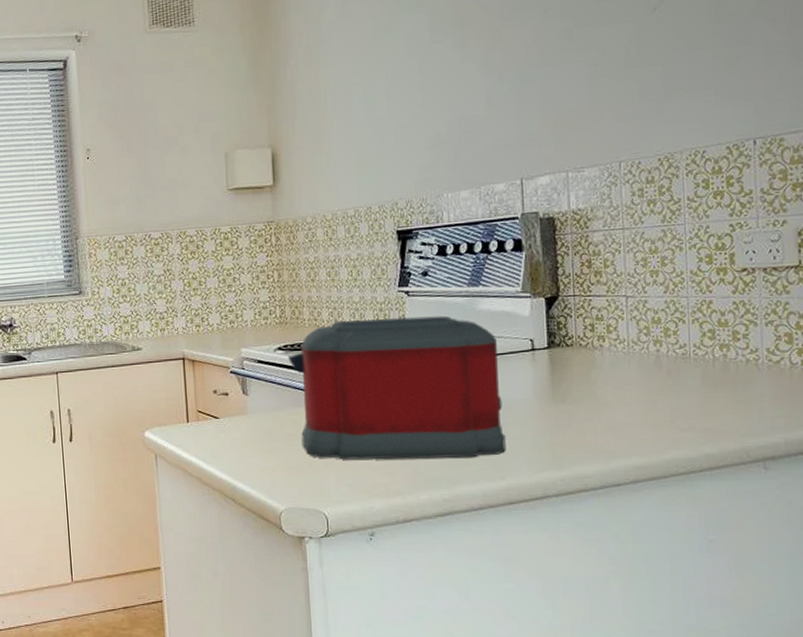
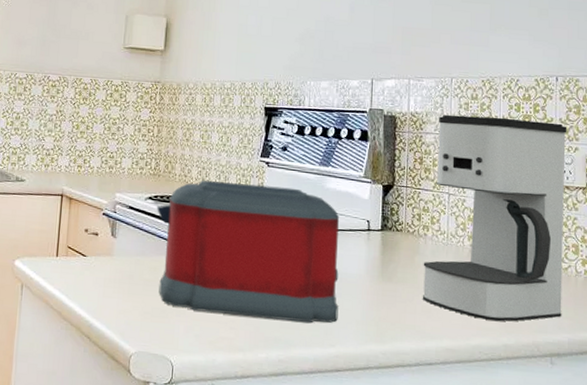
coffee maker: none [601,195,775,431] -> present [422,114,567,322]

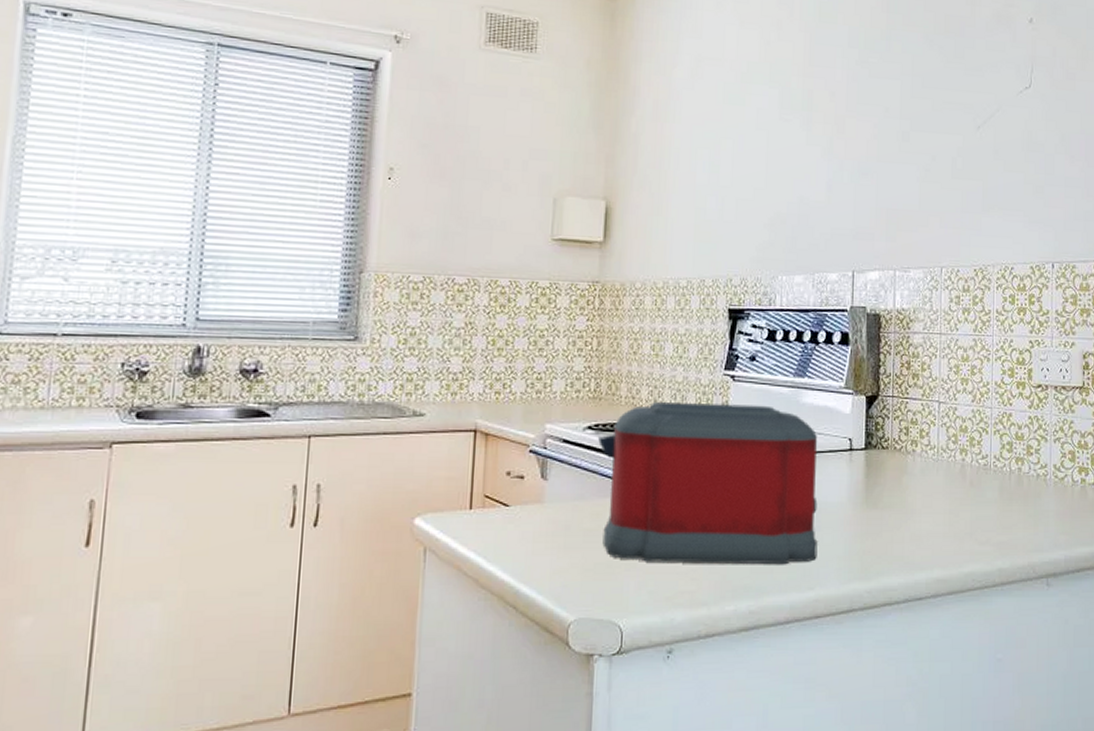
coffee maker: present [422,114,567,322] -> none [910,310,1064,544]

